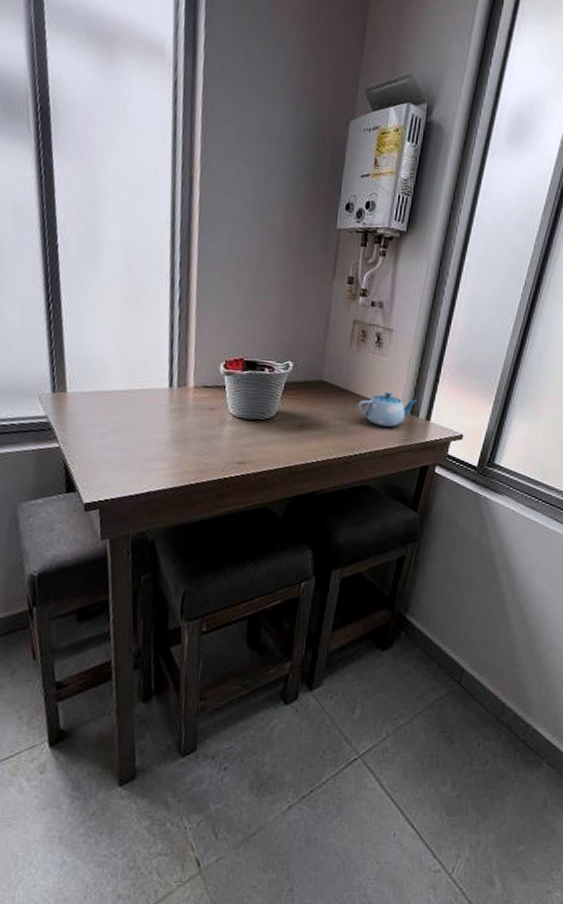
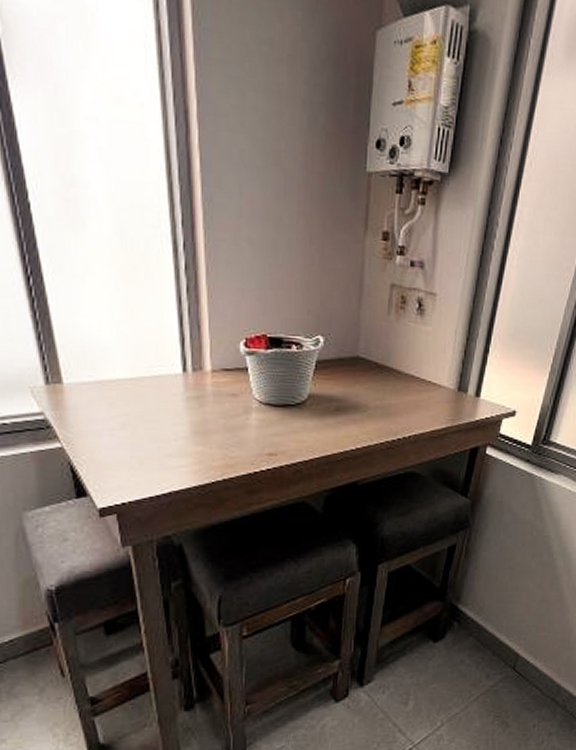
teapot: present [357,392,418,427] -> none [399,367,466,406]

